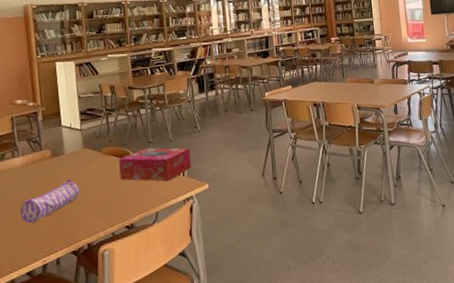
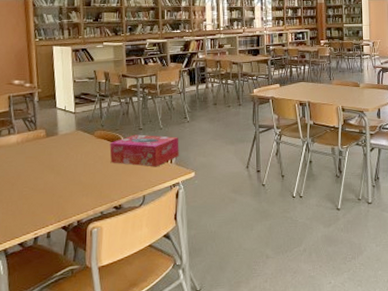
pencil case: present [19,179,79,223] -> none [14,158,71,198]

